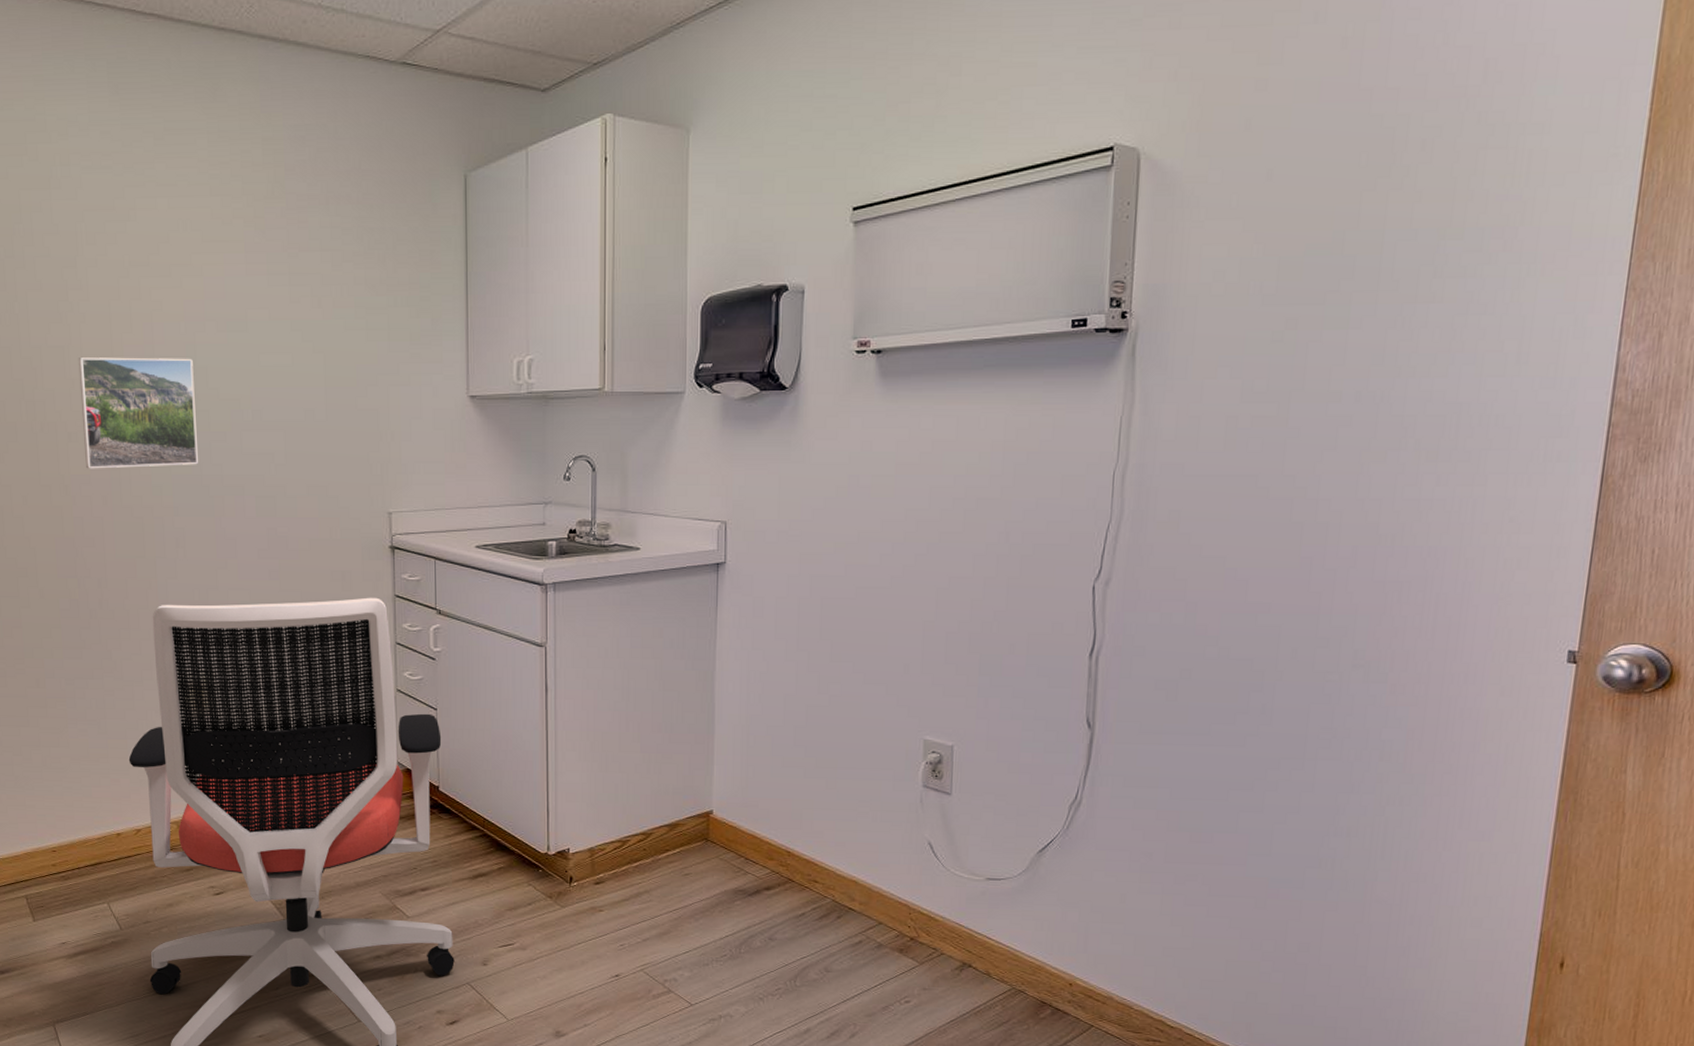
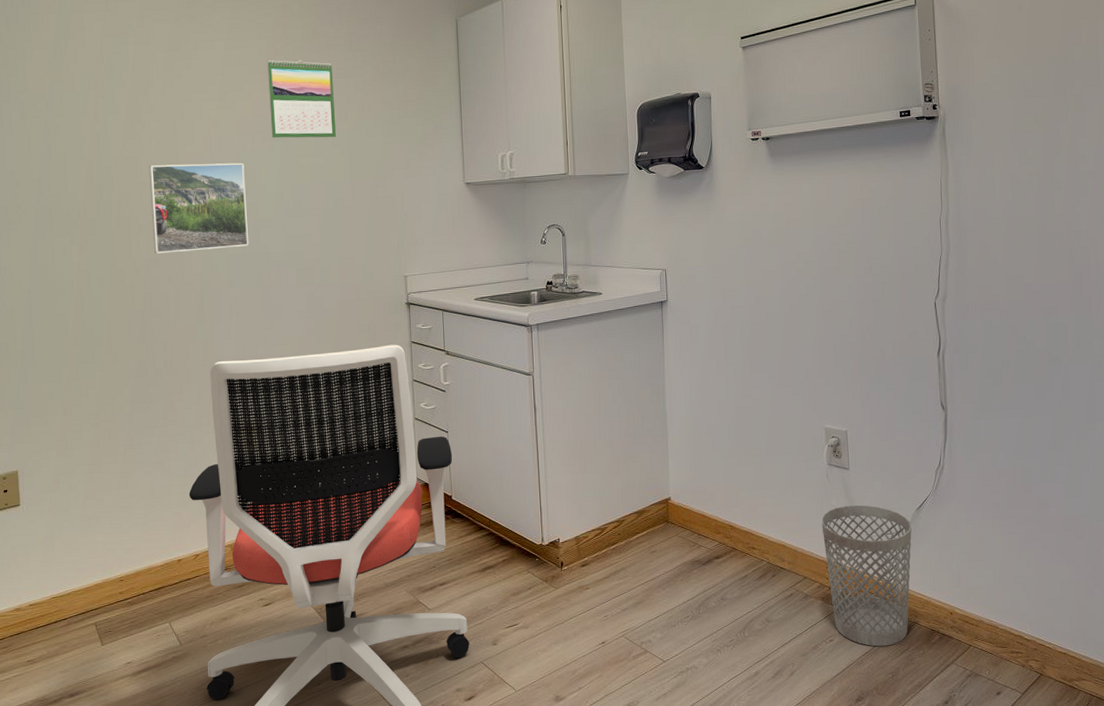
calendar: none [222,225,308,330] -> present [267,60,337,138]
wastebasket: none [907,840,1029,1016] -> present [821,505,912,647]

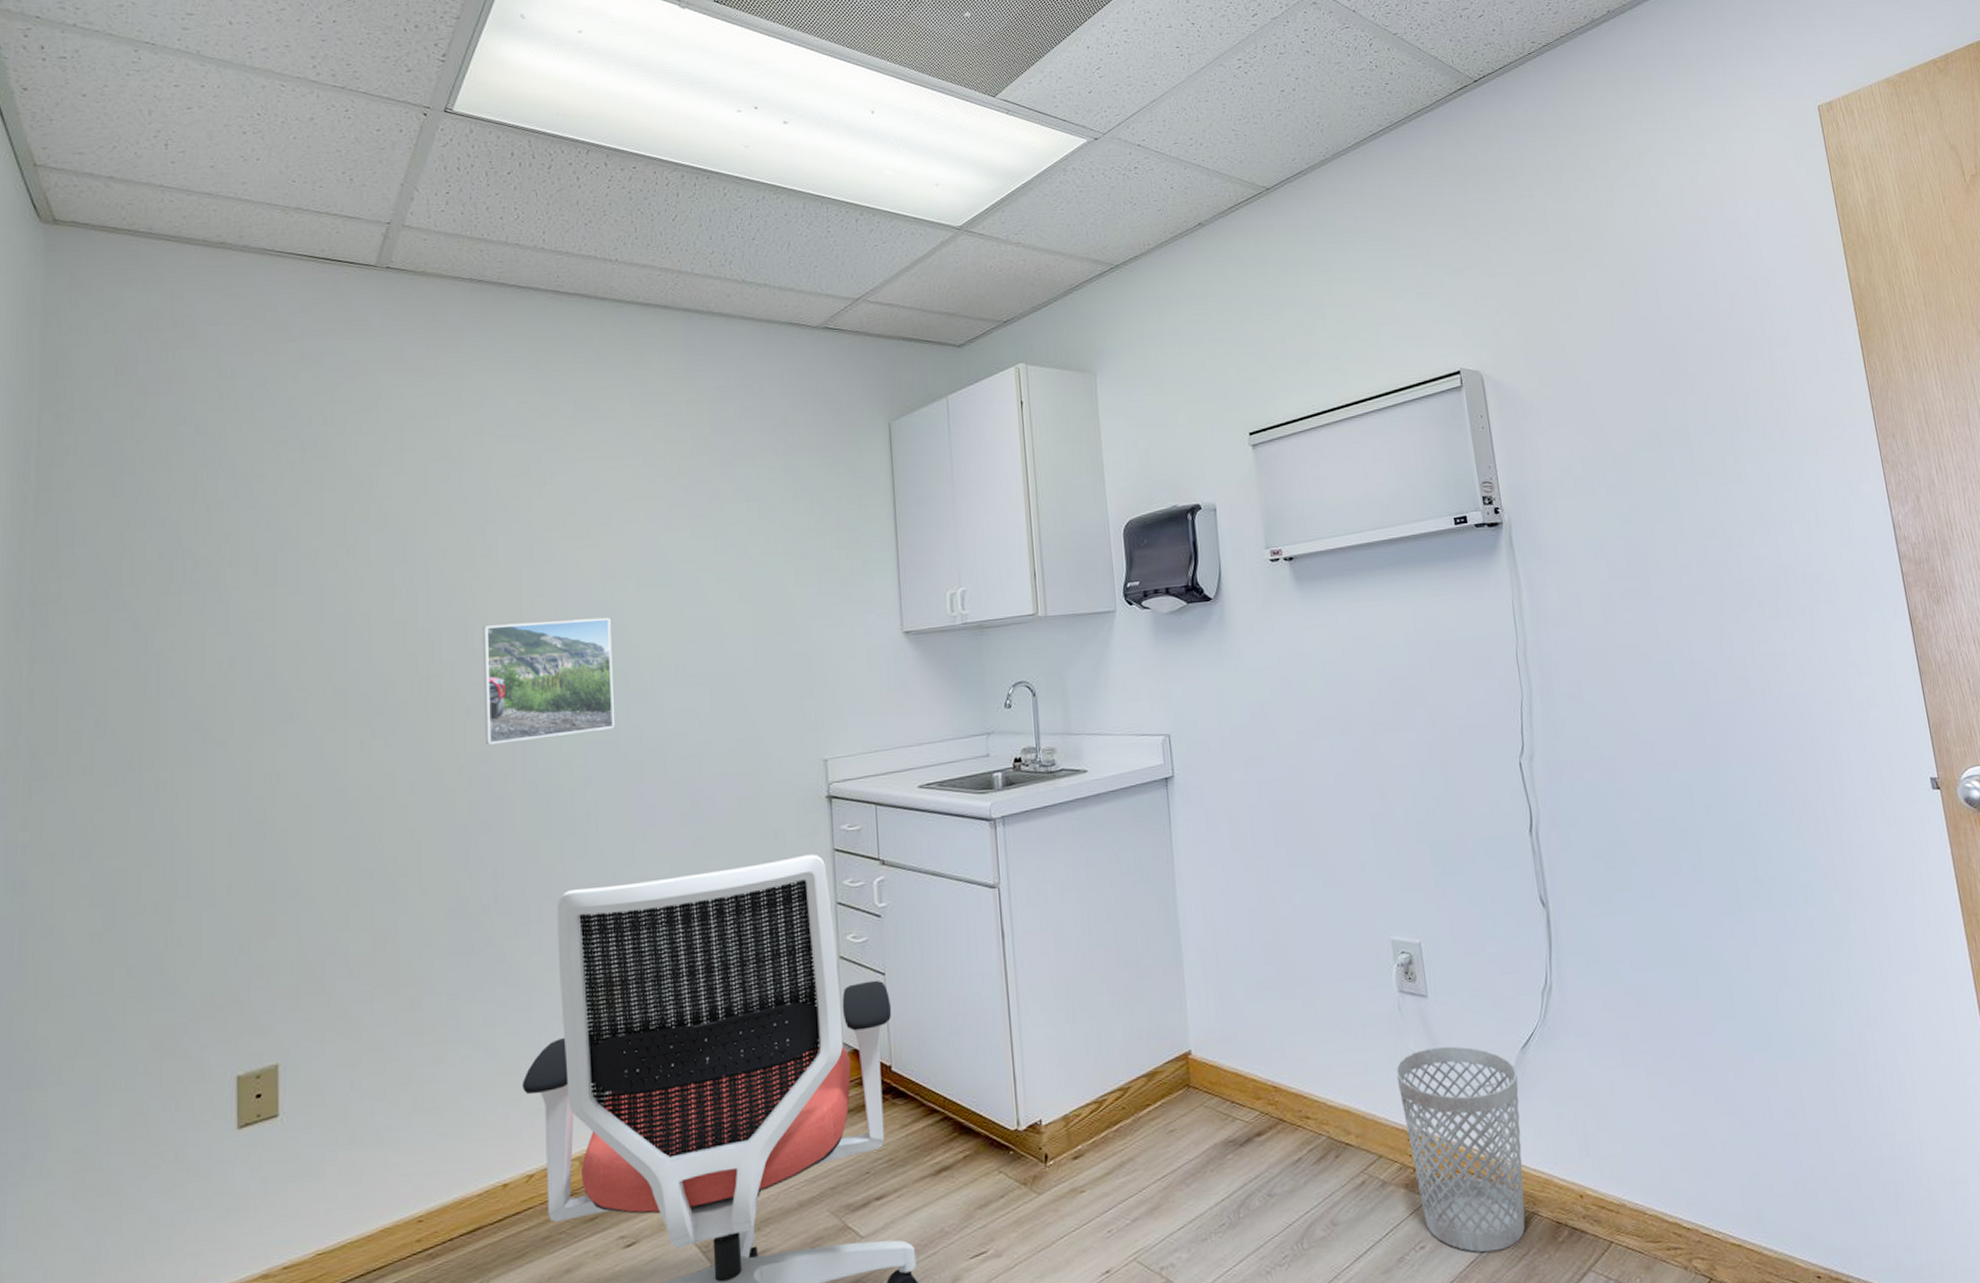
calendar: present [267,60,337,138] -> none [644,481,735,584]

